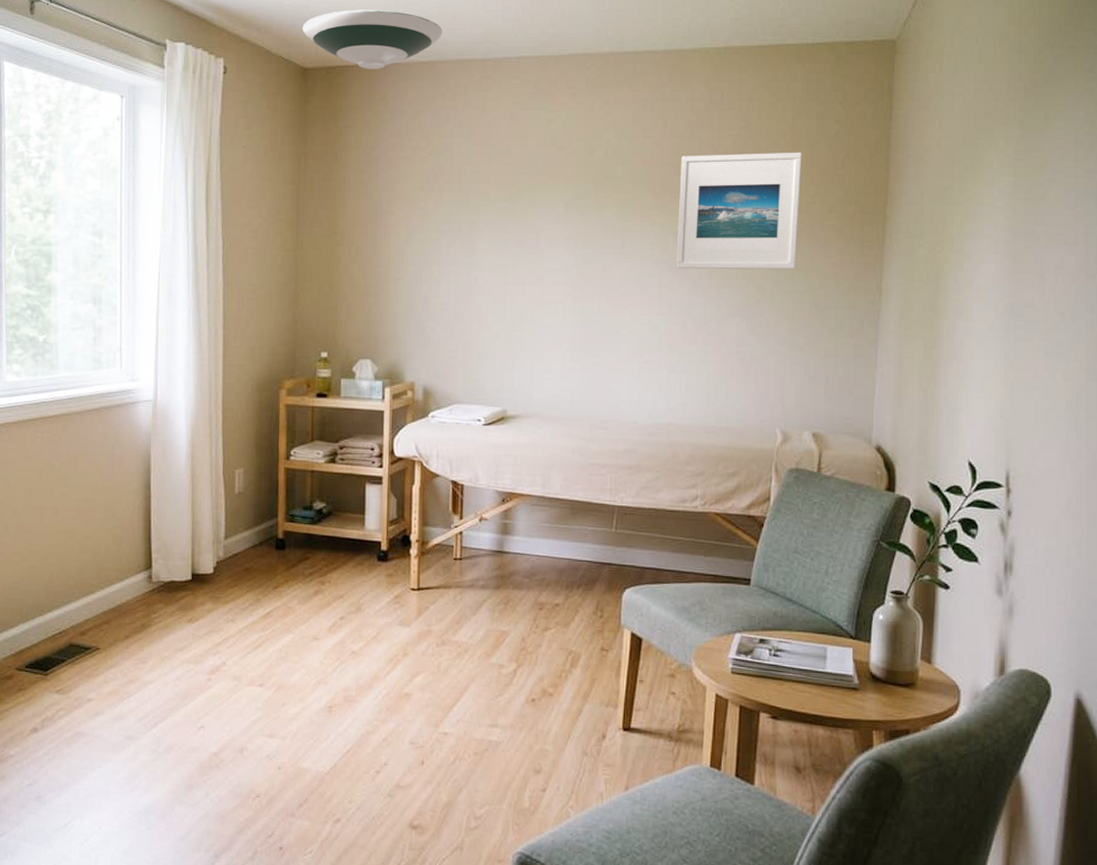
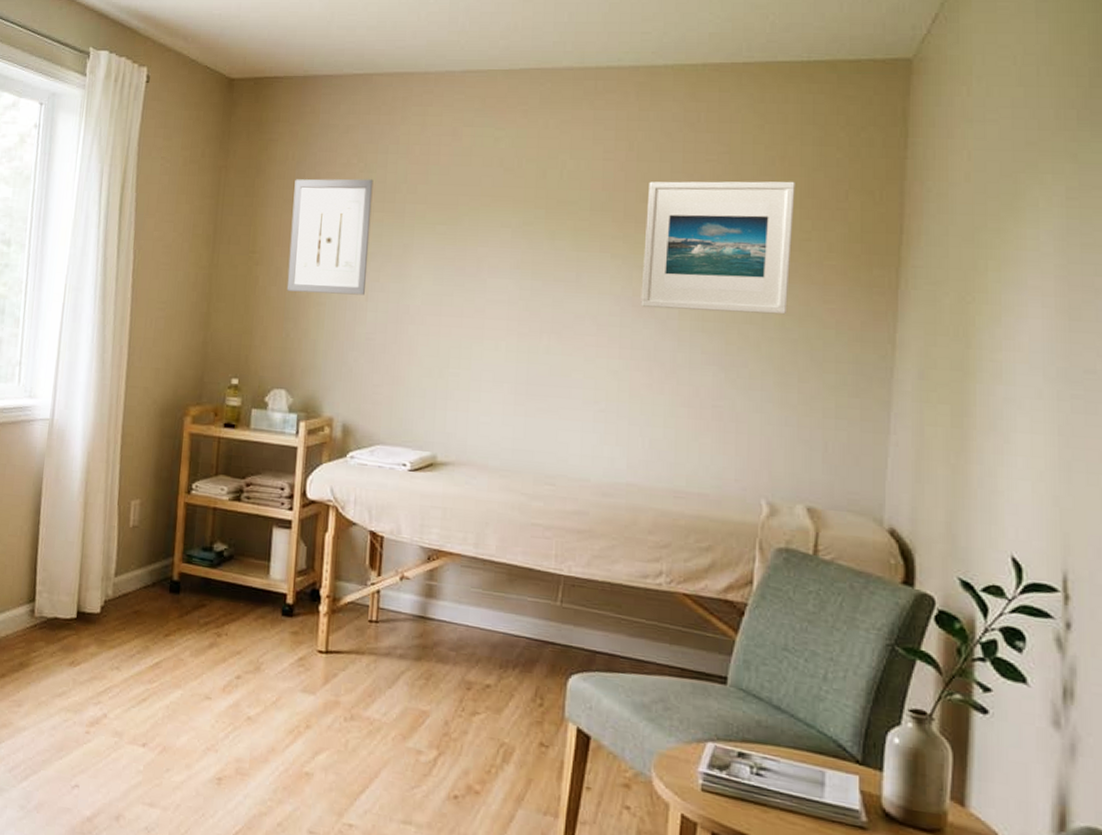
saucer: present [303,9,443,69] -> none [231,19,382,81]
wall art: none [367,161,441,270] -> present [286,179,374,295]

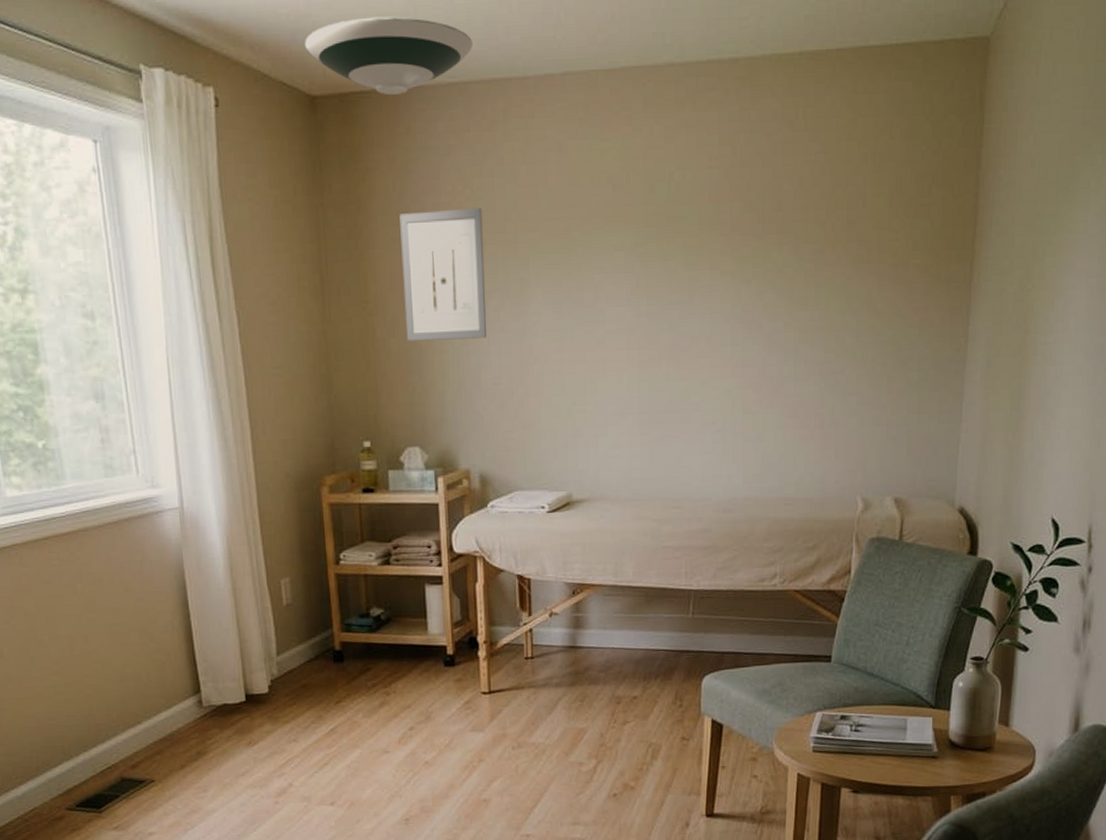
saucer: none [231,19,382,81] -> present [305,16,473,95]
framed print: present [640,181,795,315] -> none [749,178,885,324]

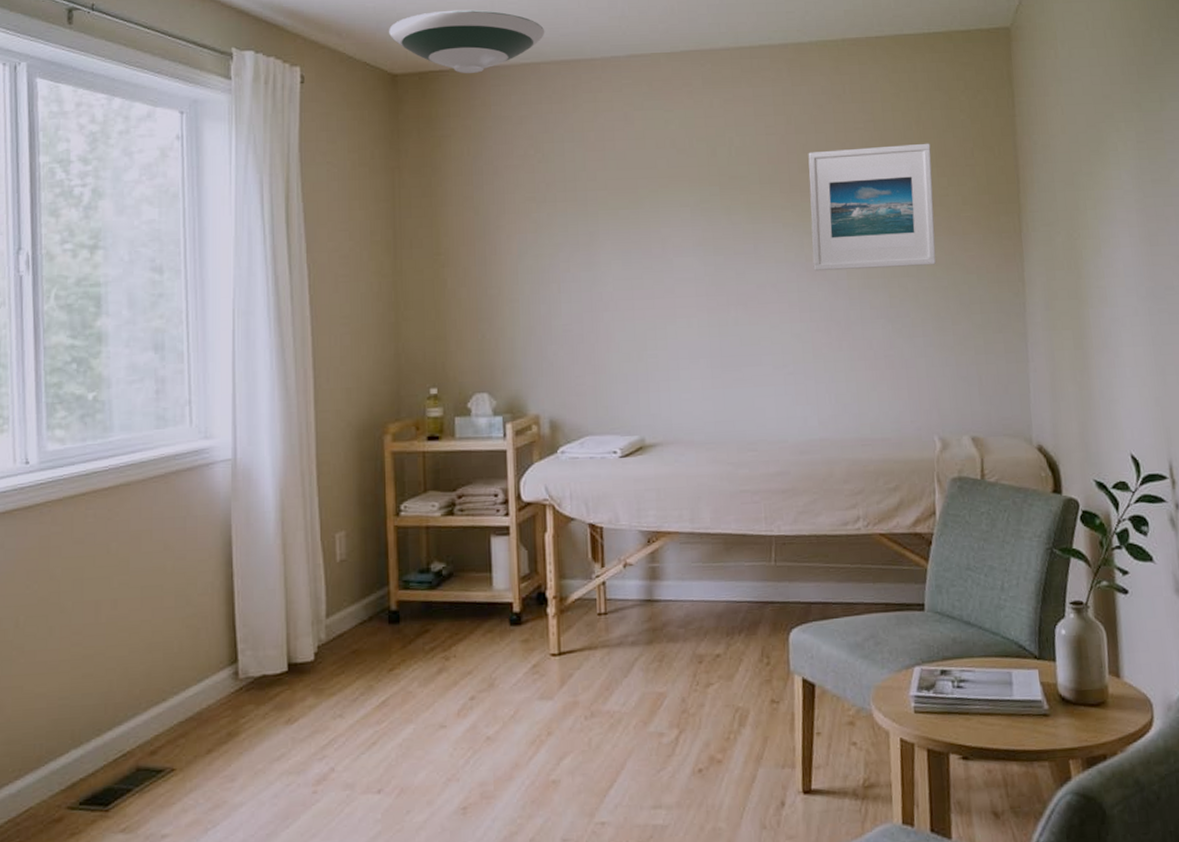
wall art: present [399,208,486,341] -> none [473,169,557,291]
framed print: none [749,178,885,324] -> present [808,143,936,272]

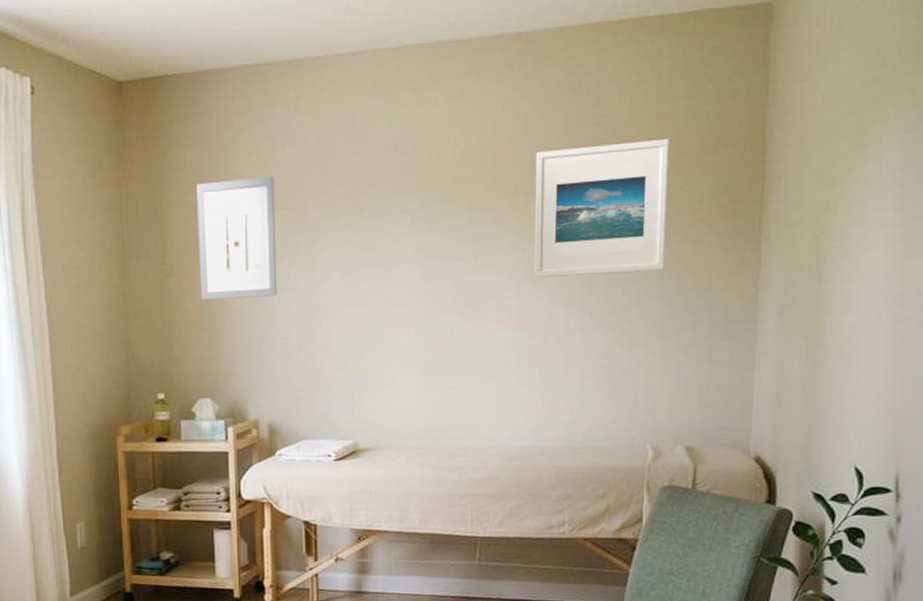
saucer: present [389,9,545,73] -> none [113,9,268,78]
wall art: none [473,169,557,291] -> present [196,176,277,300]

